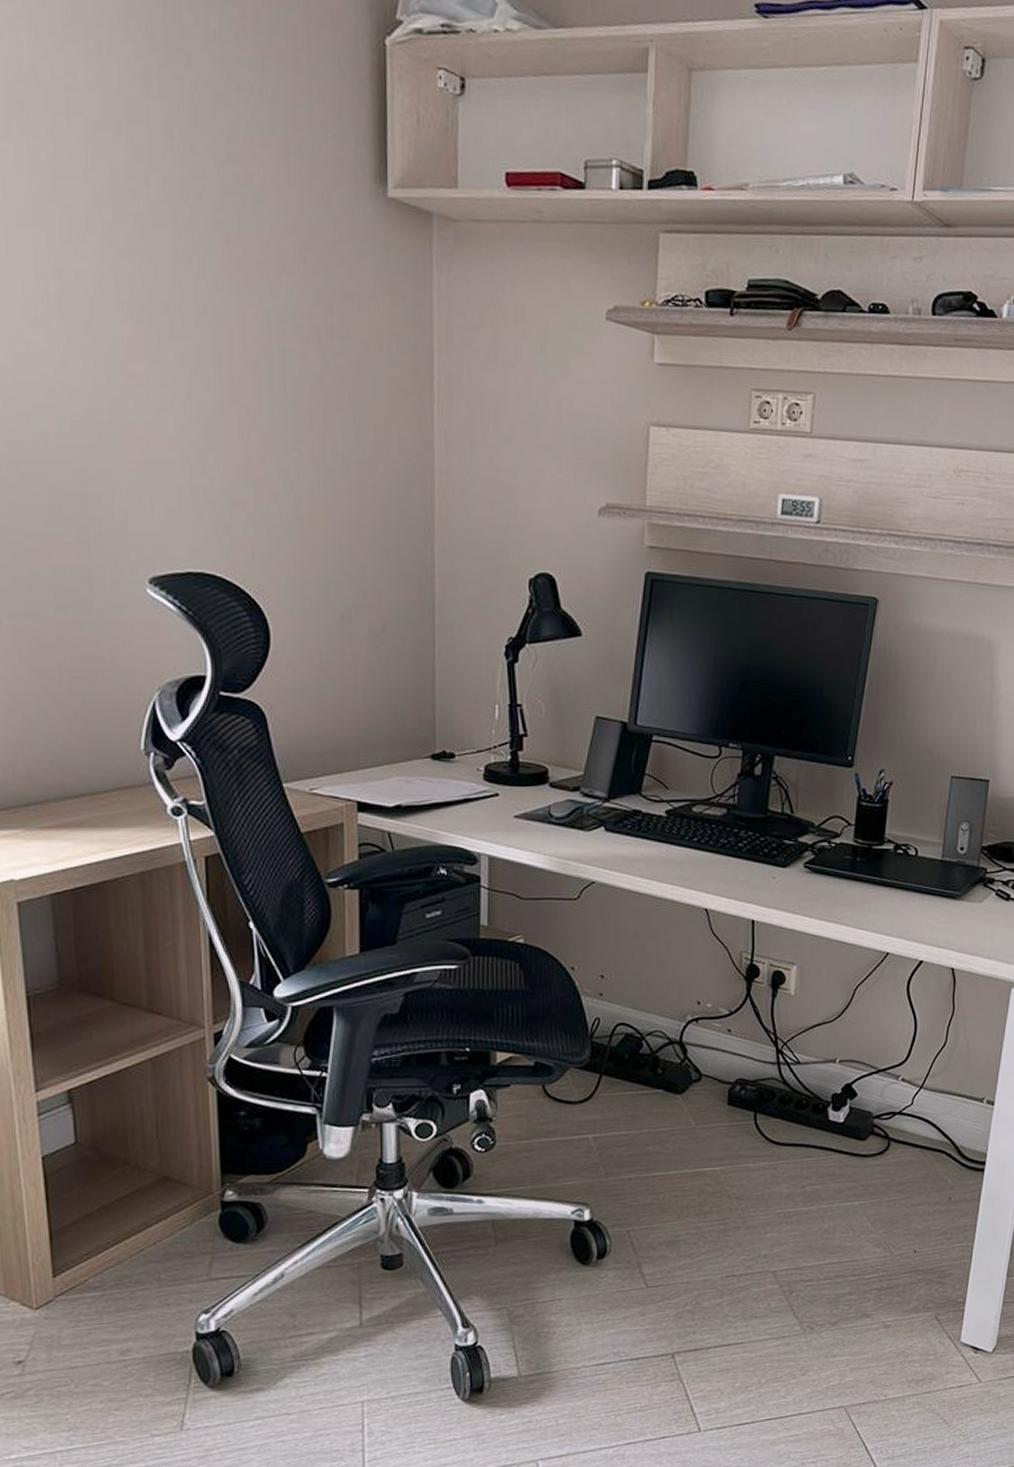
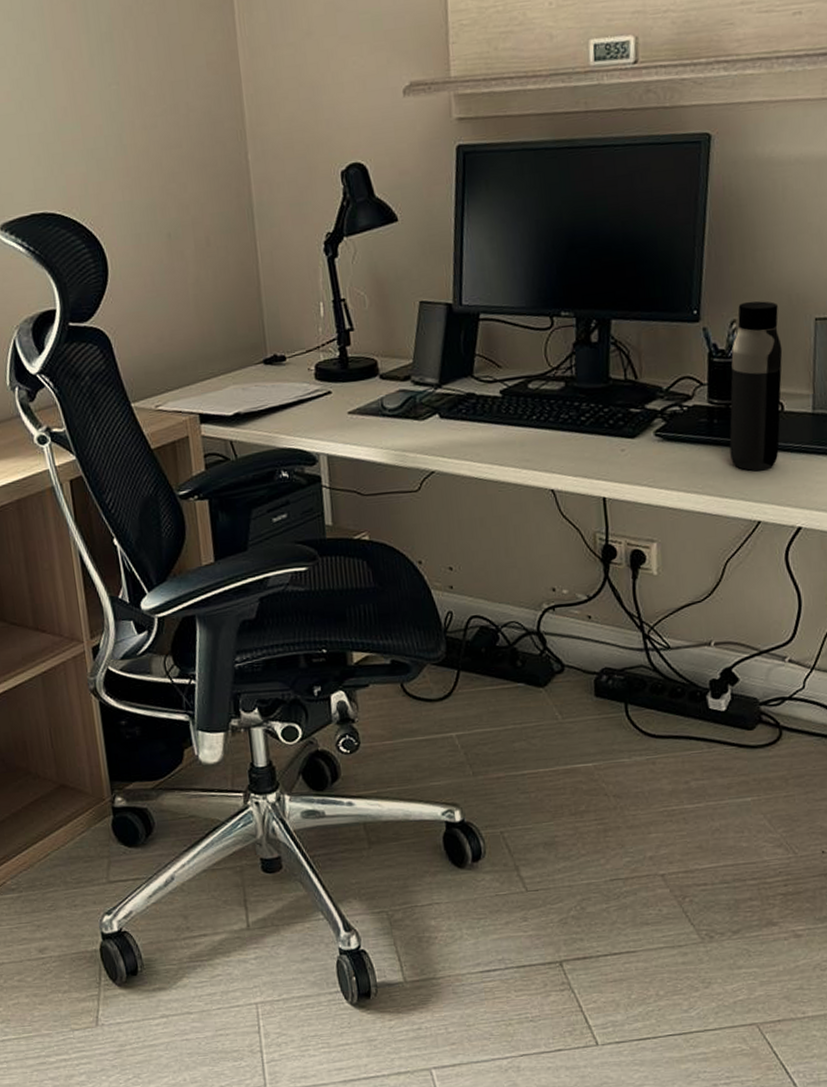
water bottle: none [868,754,922,908] -> present [729,301,783,471]

